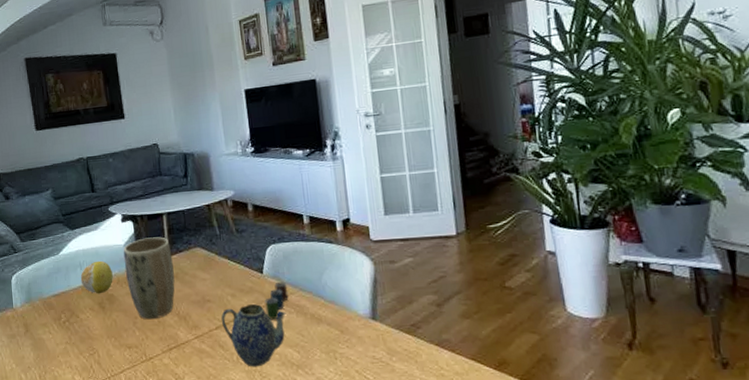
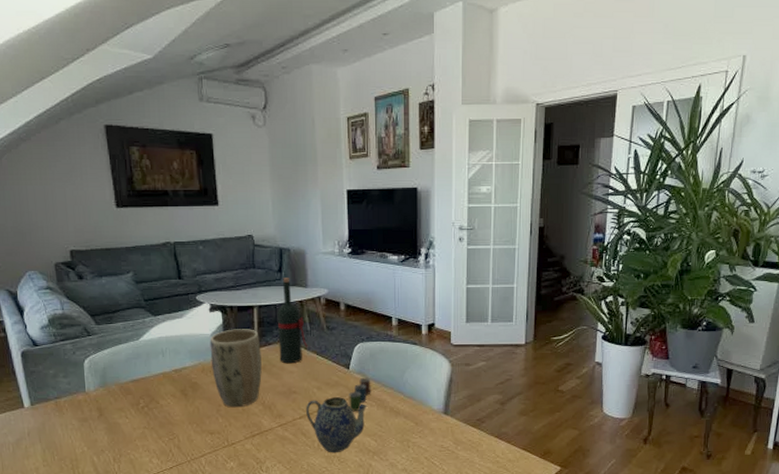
fruit: present [80,260,113,294] -> none [162,348,198,382]
wine bottle: none [185,182,219,271] -> present [277,278,308,364]

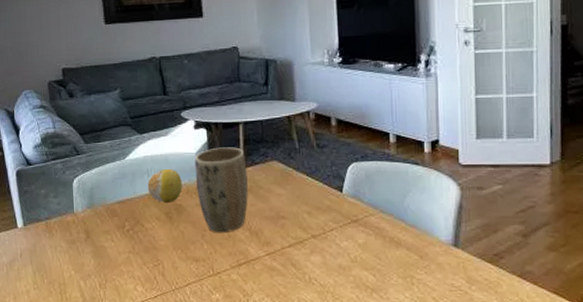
fruit: none [162,348,198,382] -> present [147,168,182,204]
wine bottle: present [277,278,308,364] -> none [263,91,297,186]
teapot: present [306,397,368,453] -> none [296,224,364,288]
cup: present [349,377,371,411] -> none [342,201,368,240]

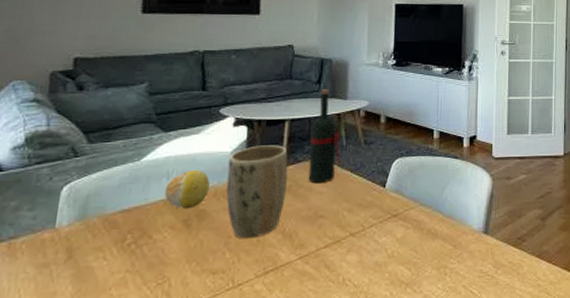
wine bottle: none [263,91,297,186] -> present [308,89,342,184]

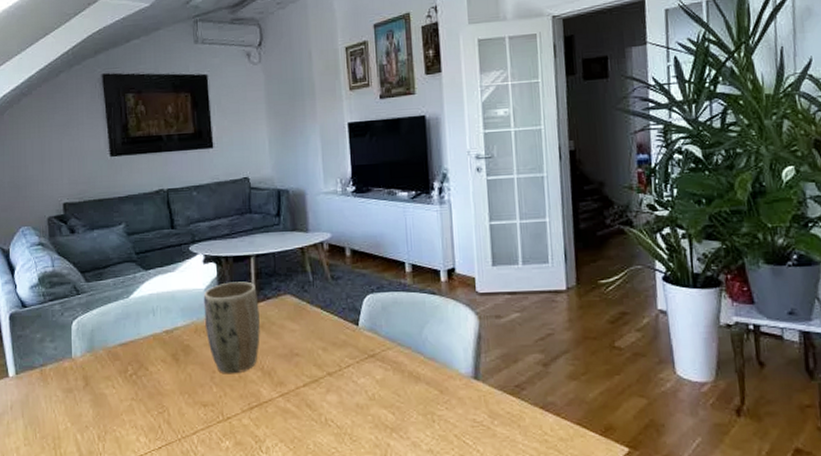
fruit: present [164,169,210,210] -> none [152,306,190,344]
wine bottle: present [308,89,342,184] -> none [275,222,311,321]

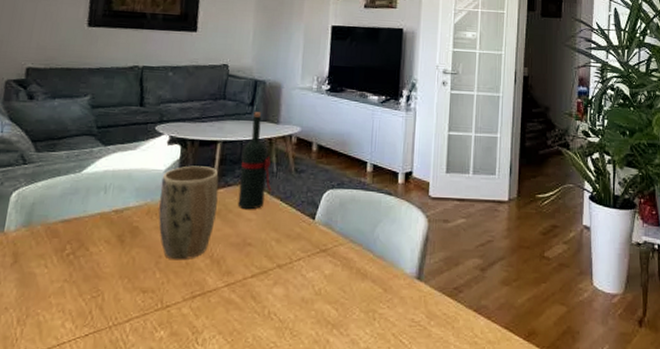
wine bottle: none [275,222,311,321] -> present [237,112,272,210]

